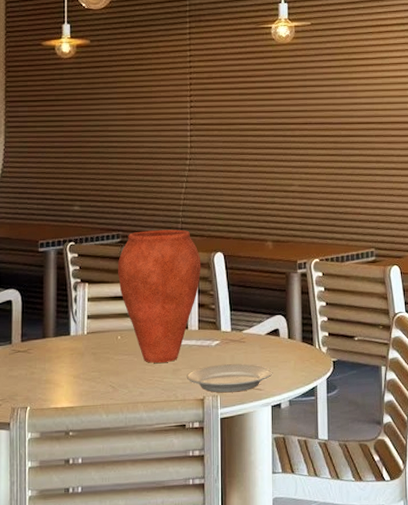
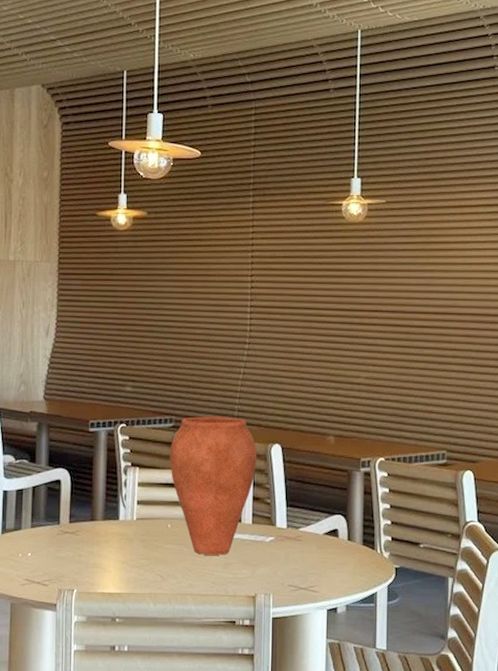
plate: present [186,363,273,393] -> none [238,562,330,592]

